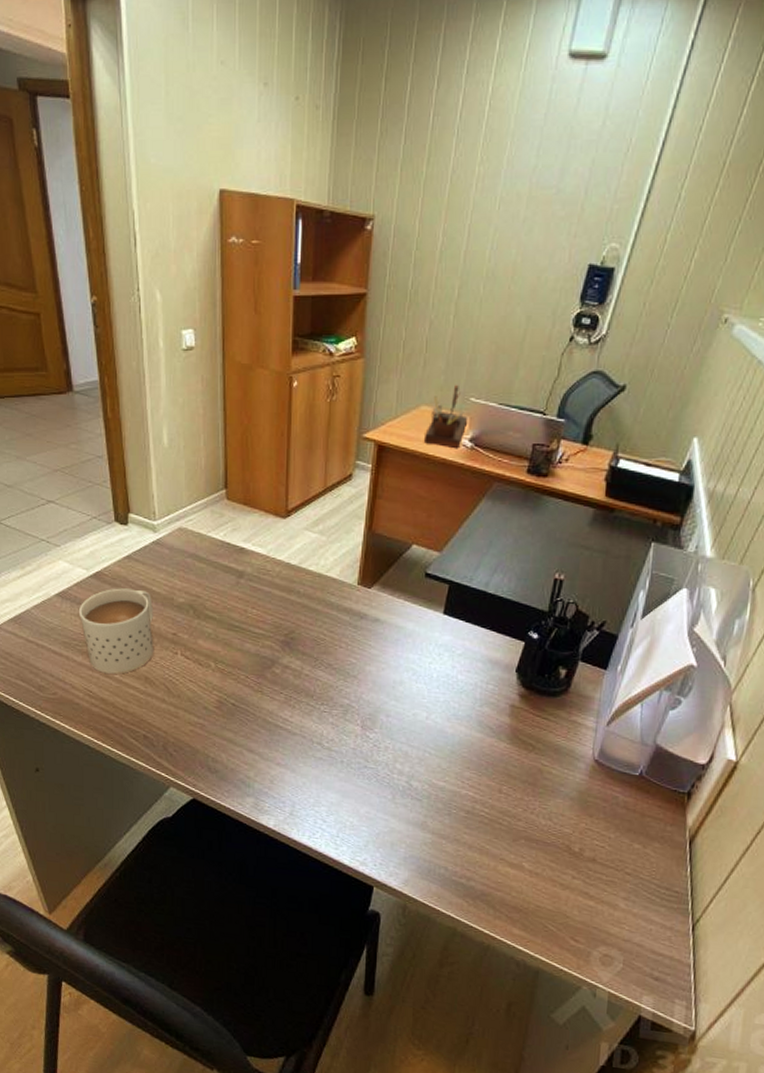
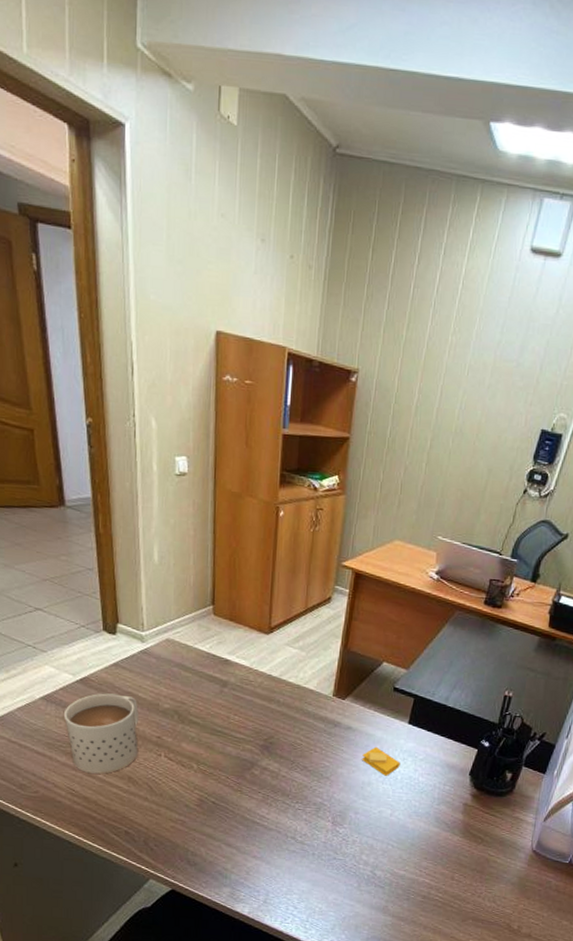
sticky notes: none [392,640,436,674] -> present [362,746,401,776]
desk organizer: present [425,384,469,449] -> none [397,523,436,580]

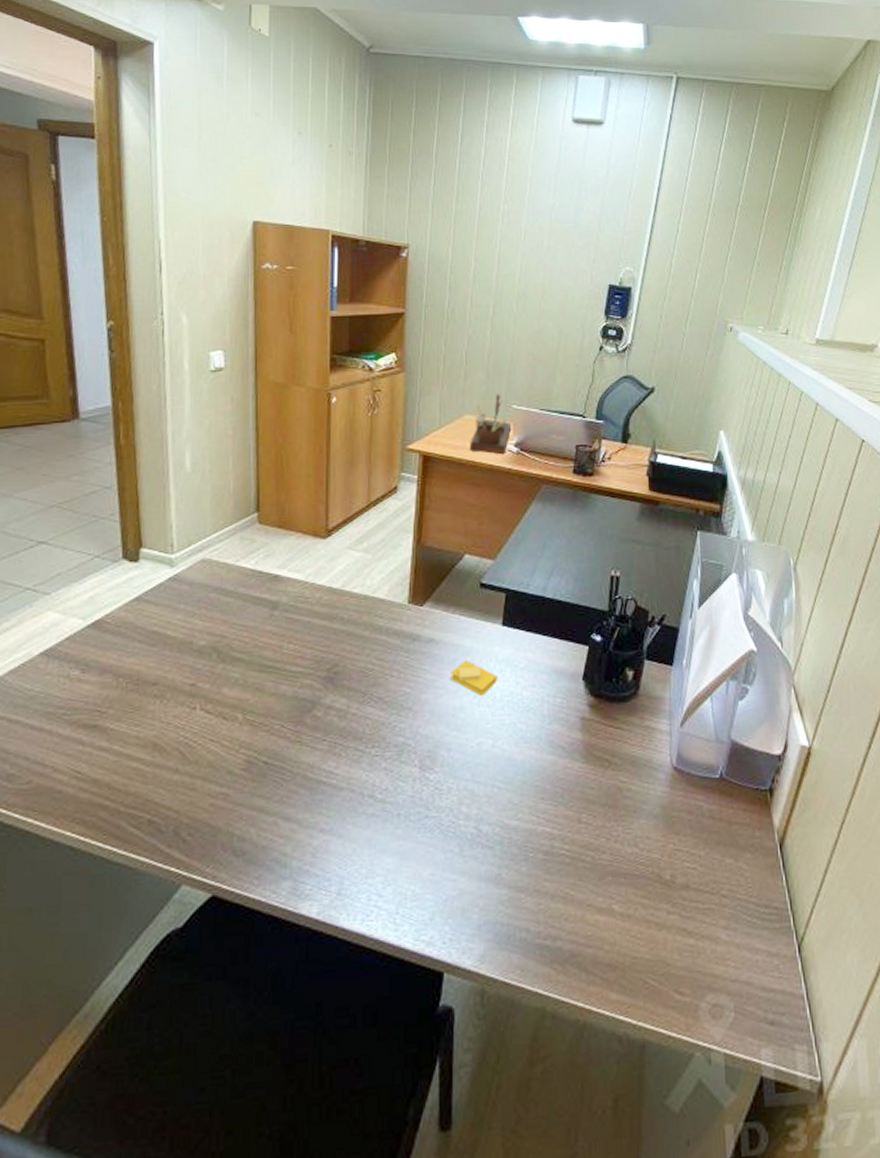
mug: present [64,693,139,774] -> none [70,635,168,746]
desk organizer: none [397,523,436,580] -> present [470,393,512,455]

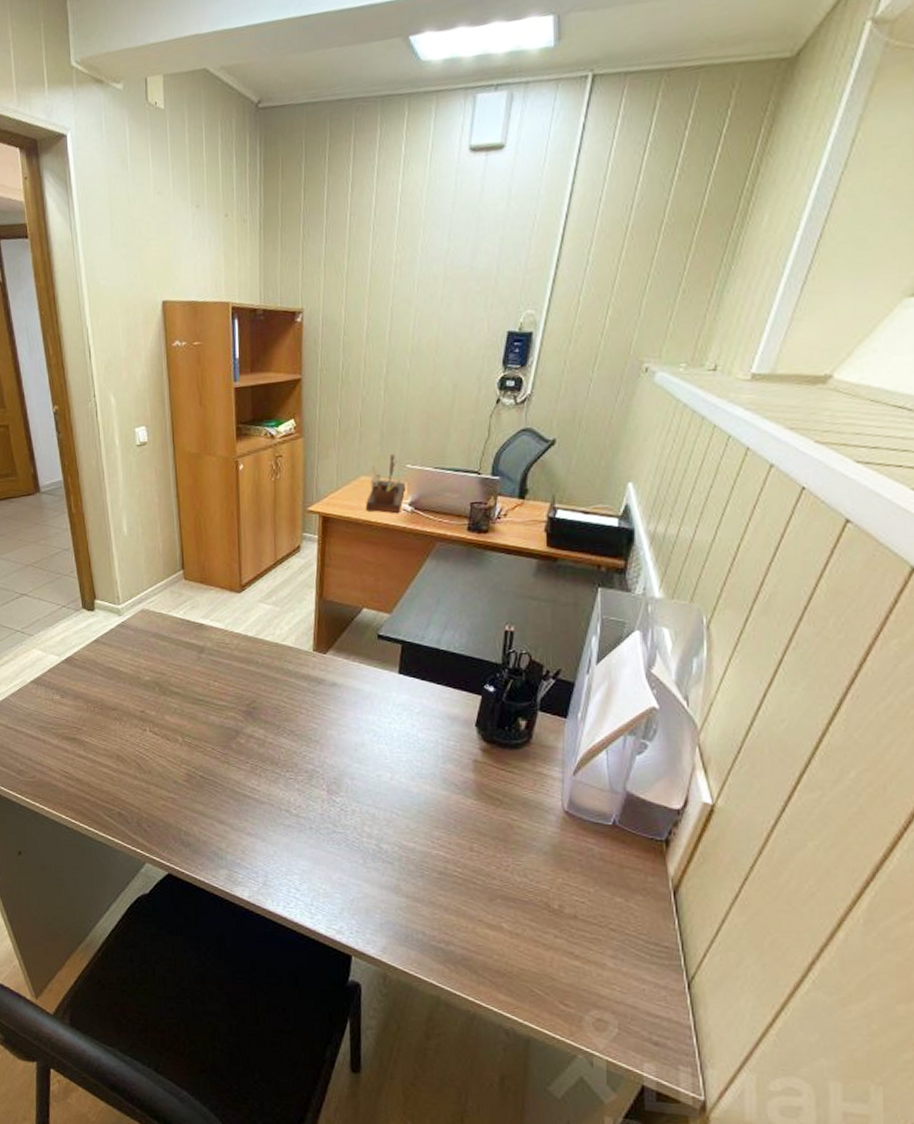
sticky notes: present [450,659,498,696] -> none [352,702,395,735]

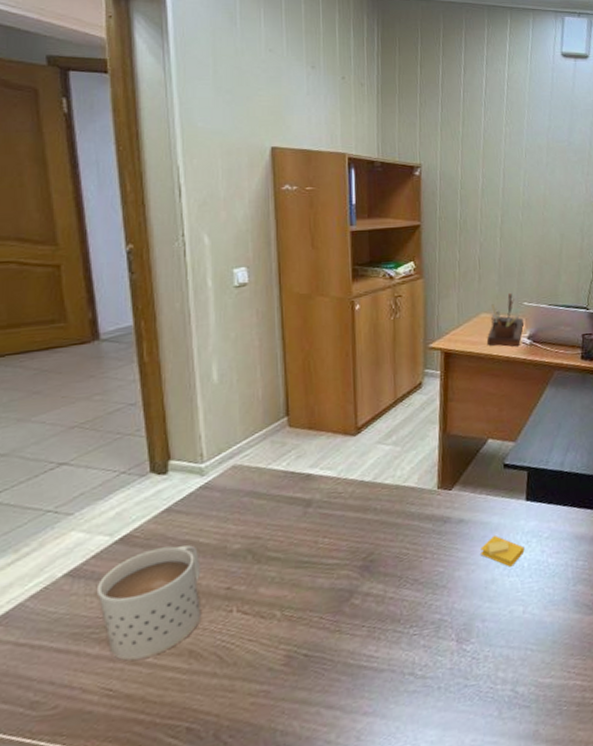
mug: none [53,671,124,754] -> present [98,544,202,661]
sticky notes: none [352,702,395,735] -> present [480,535,525,567]

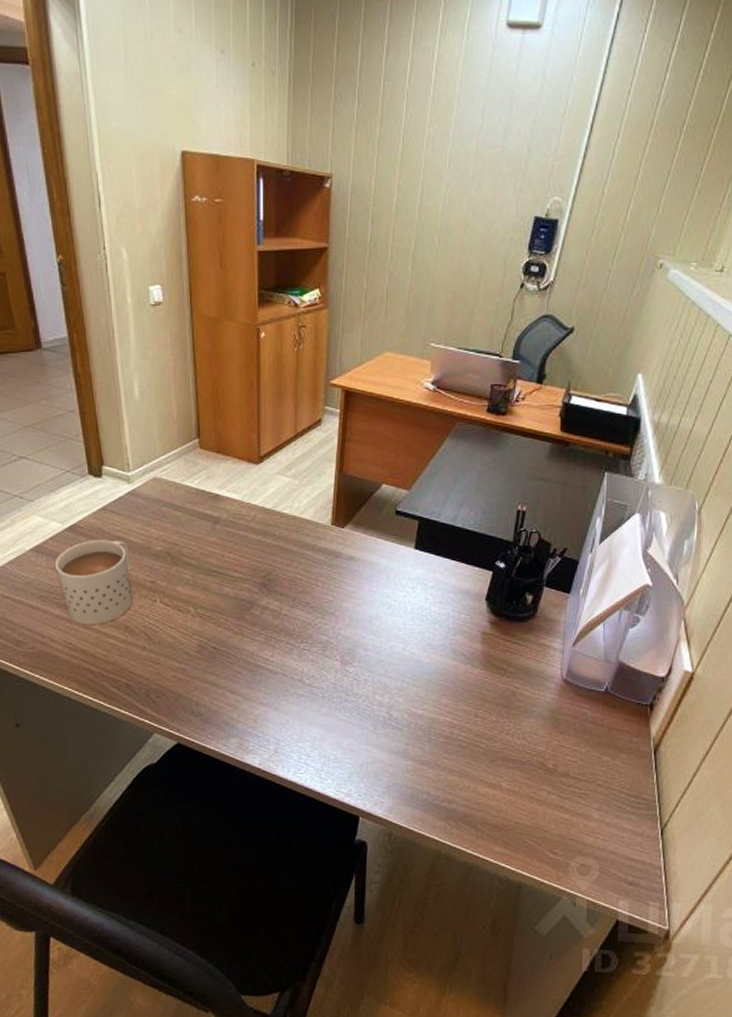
sticky notes: present [480,535,525,567] -> none [368,576,409,607]
desk organizer: present [487,292,524,347] -> none [389,330,430,392]

